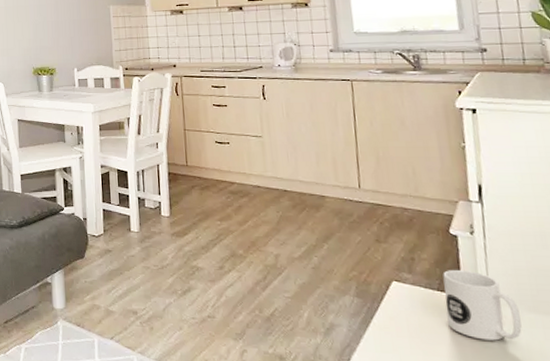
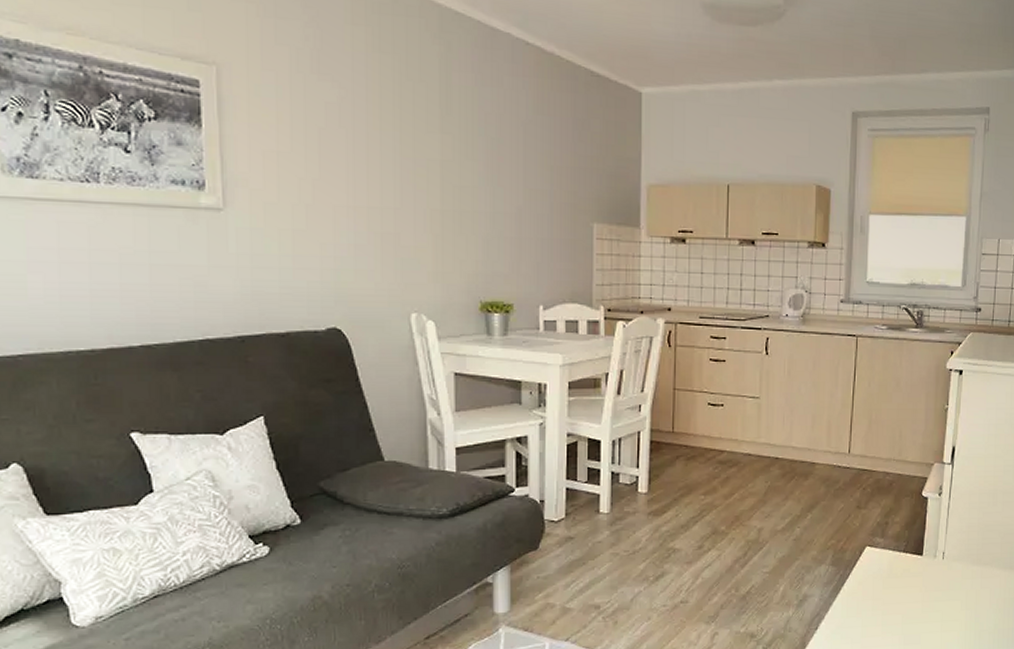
mug: present [442,269,522,341] -> none [907,530,967,595]

